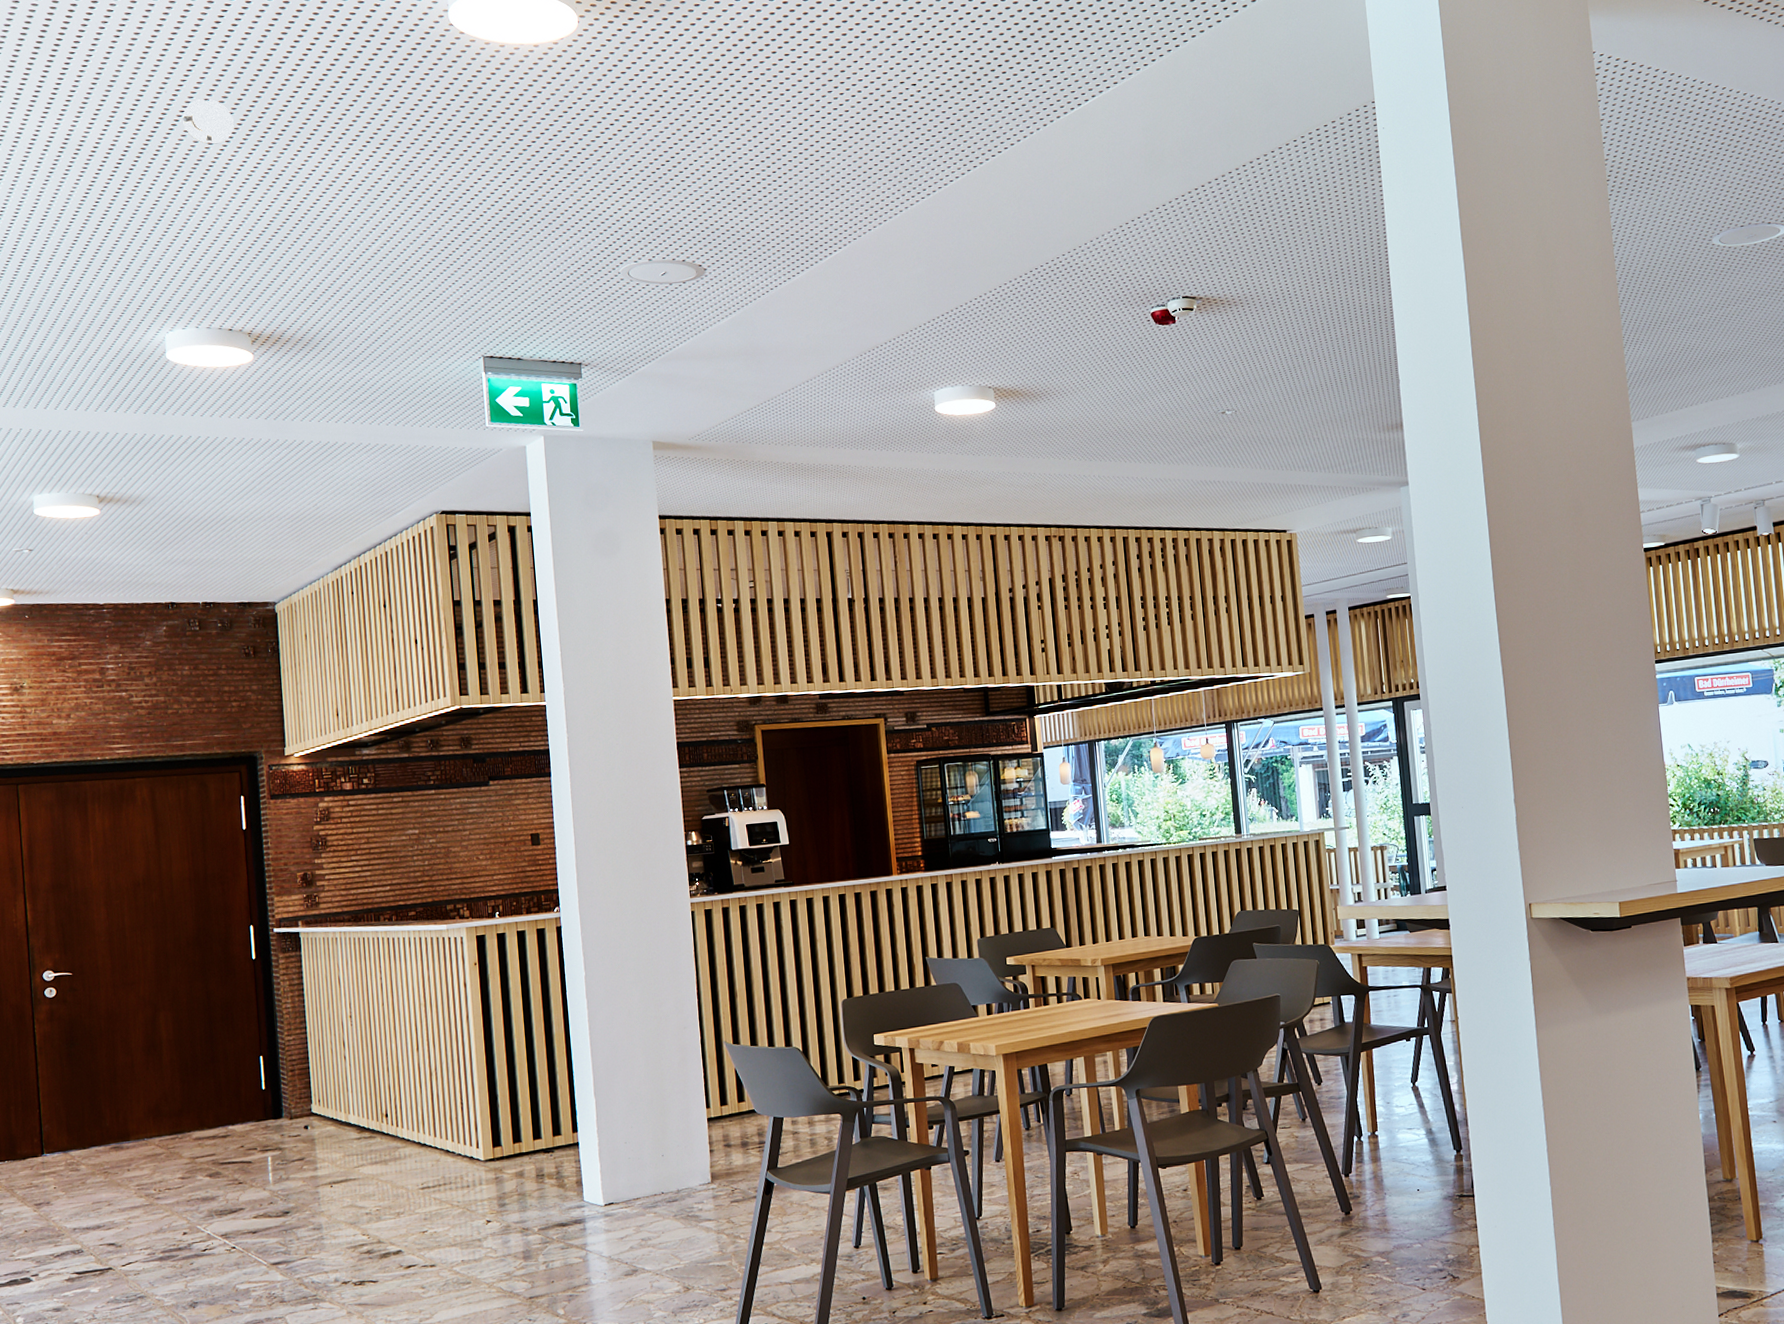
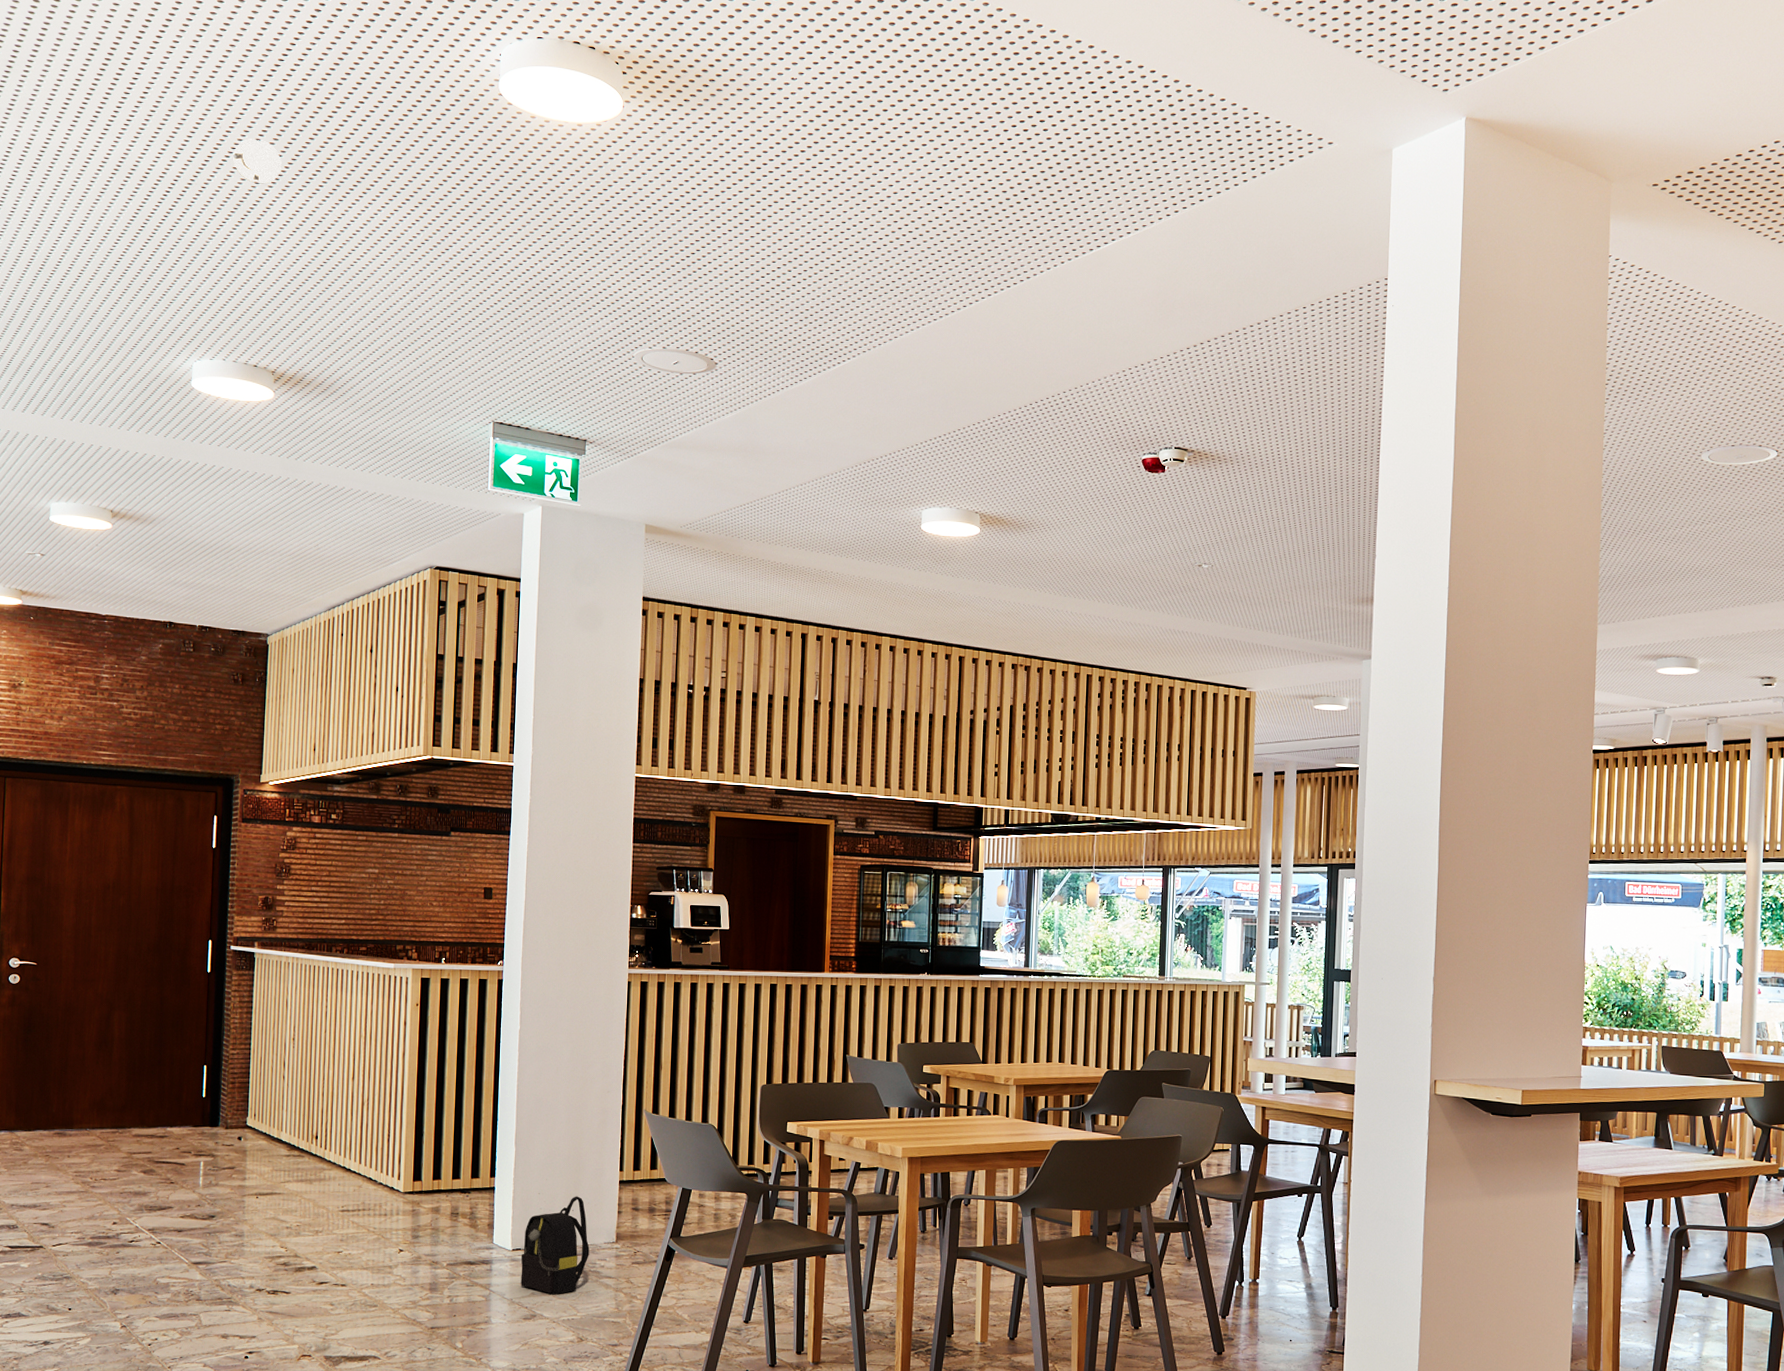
backpack: none [614,1140,685,1246] -> present [521,1196,590,1295]

